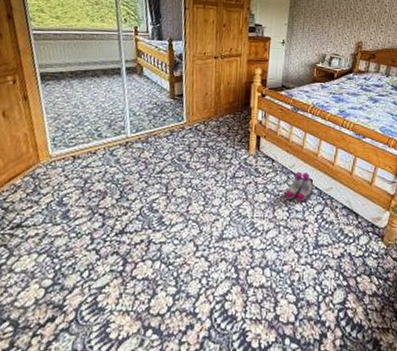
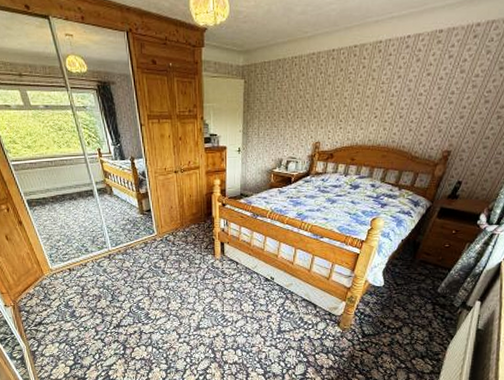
boots: present [286,171,314,201] -> none [250,271,275,296]

